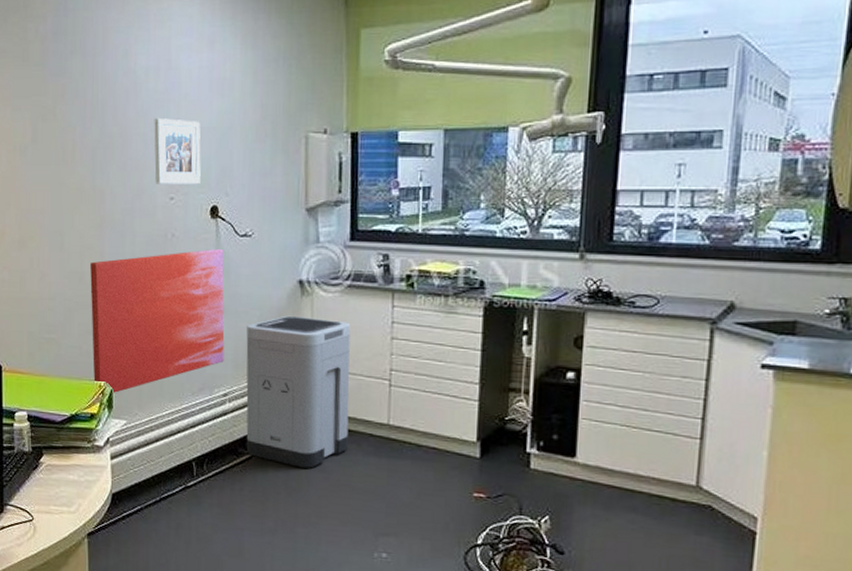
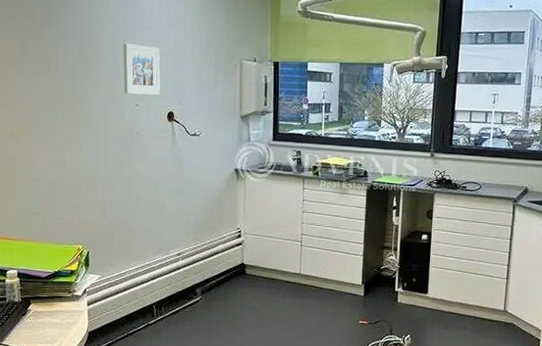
wall art: present [90,248,225,394] -> none [70,144,179,255]
trash can: present [246,315,351,468] -> none [195,195,273,307]

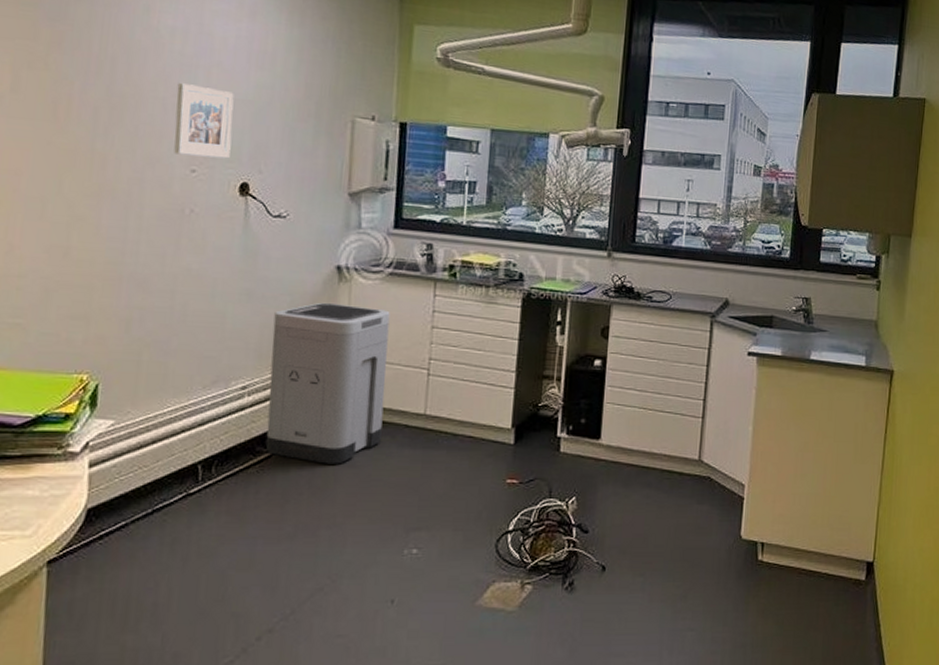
trash can: none [195,195,273,307] -> present [266,302,390,464]

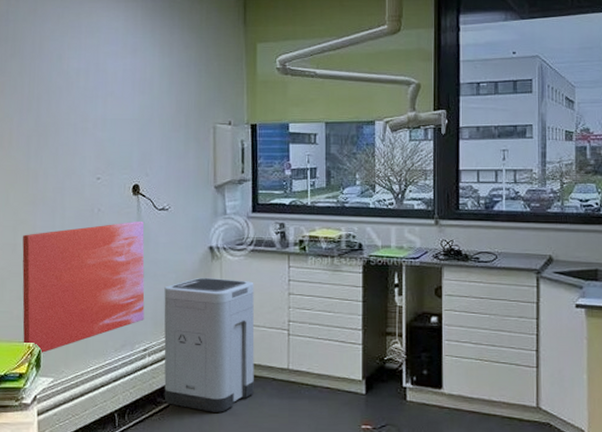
wall art: none [72,228,253,390] -> present [22,220,145,354]
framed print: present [174,83,234,159] -> none [83,111,125,167]

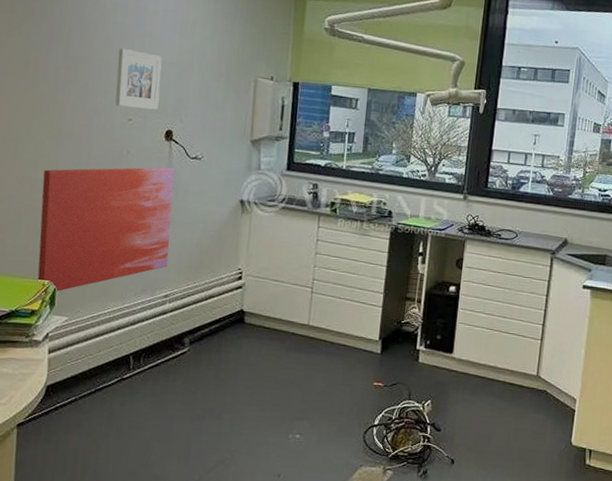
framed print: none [83,111,125,167] -> present [115,48,162,110]
trash can: present [164,277,255,412] -> none [182,229,282,362]

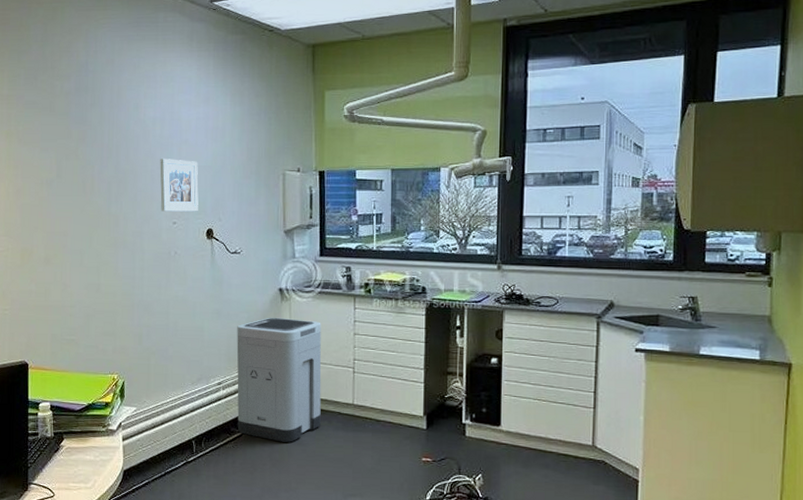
wall art: present [37,167,175,292] -> none [105,263,219,385]
trash can: none [182,229,282,362] -> present [237,317,322,443]

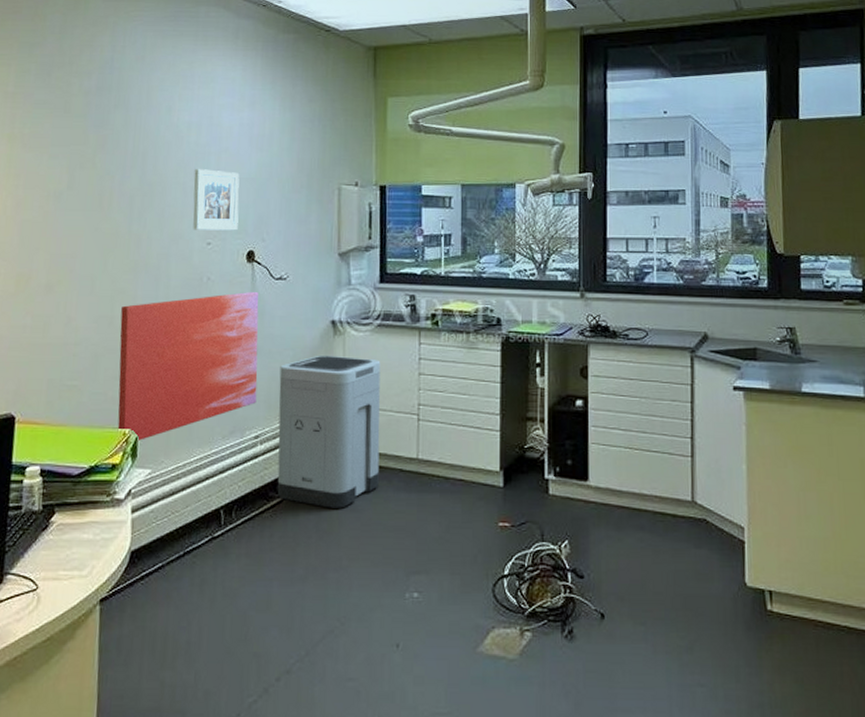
wall art: none [105,263,219,385] -> present [117,291,259,442]

